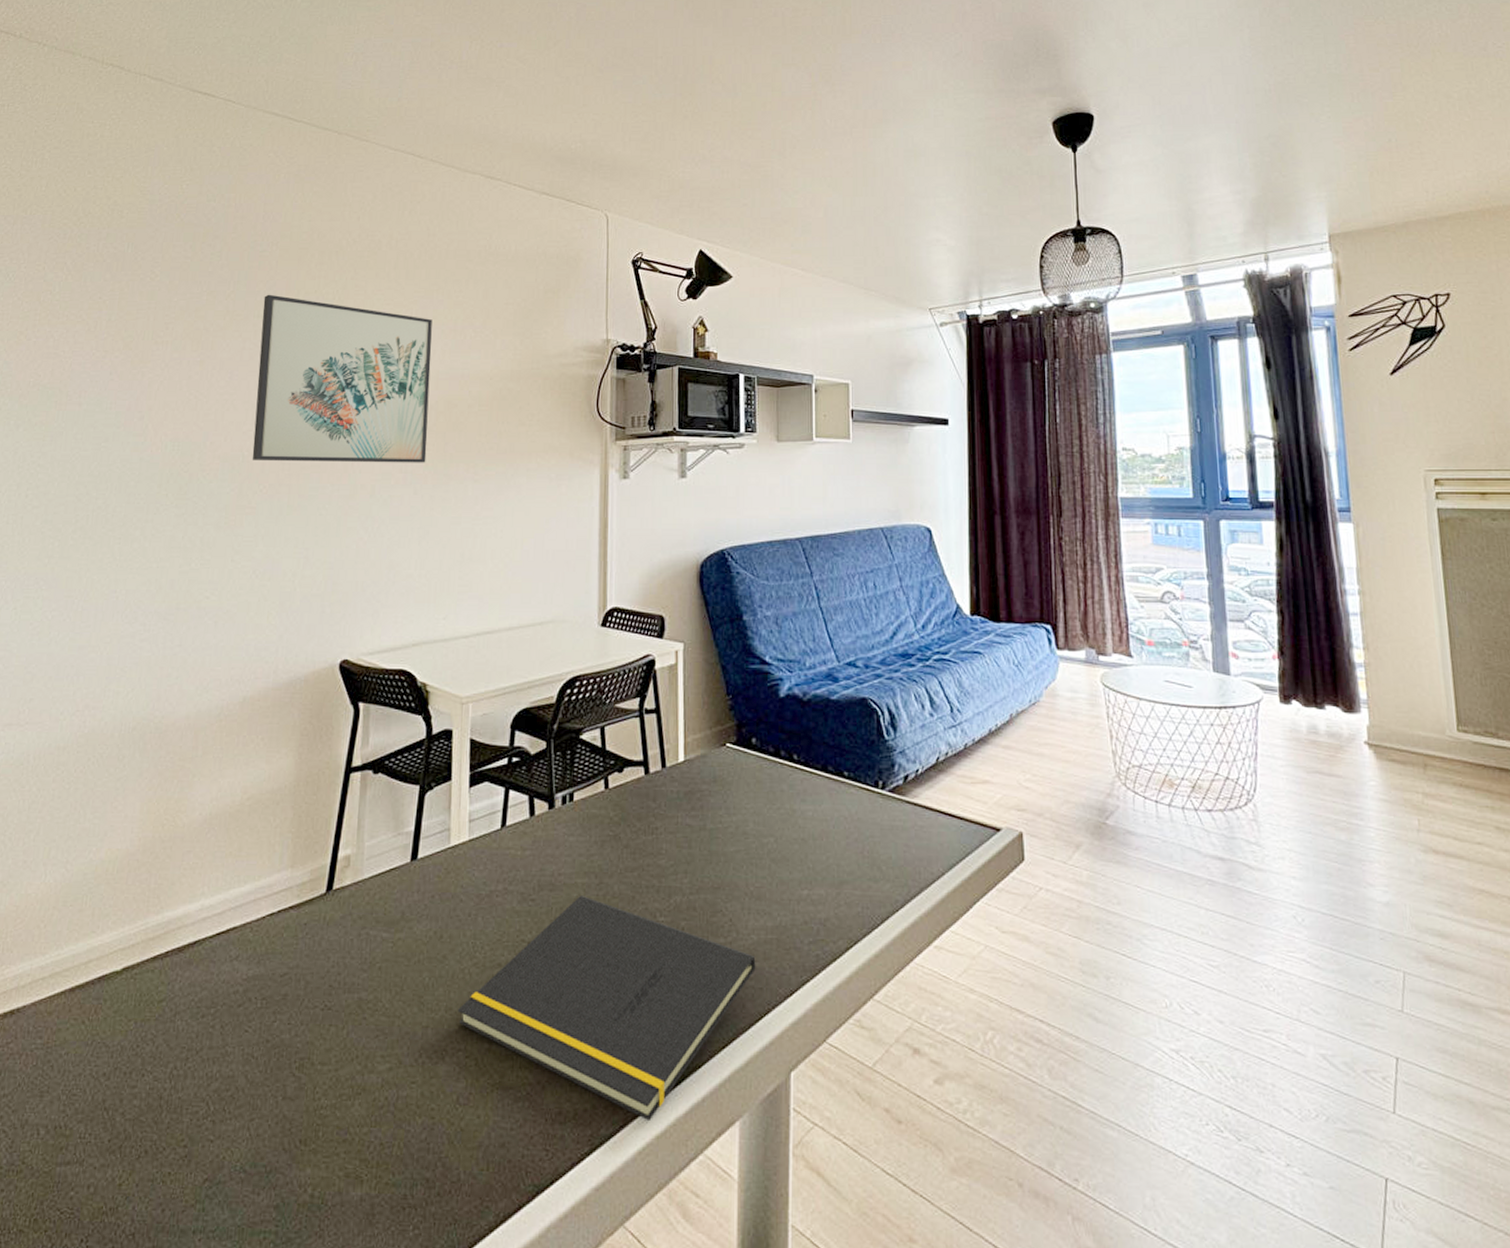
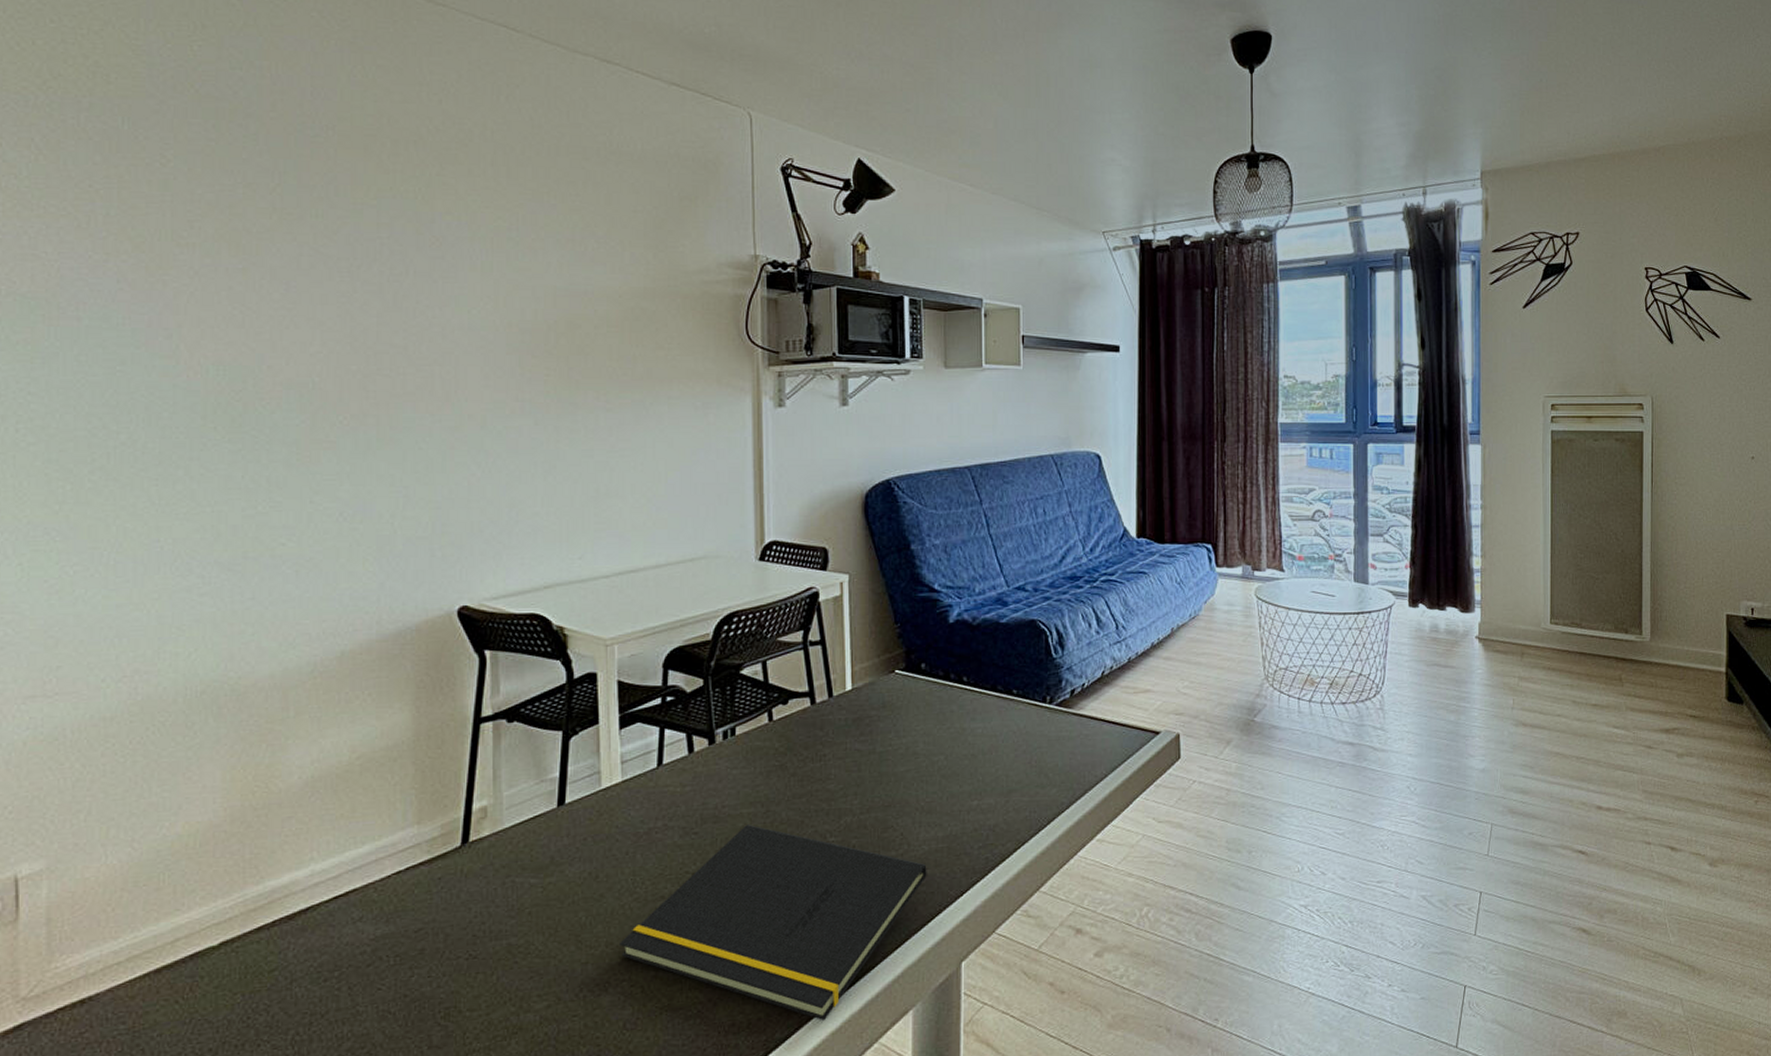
wall art: present [252,294,432,463] -> none [322,189,547,391]

